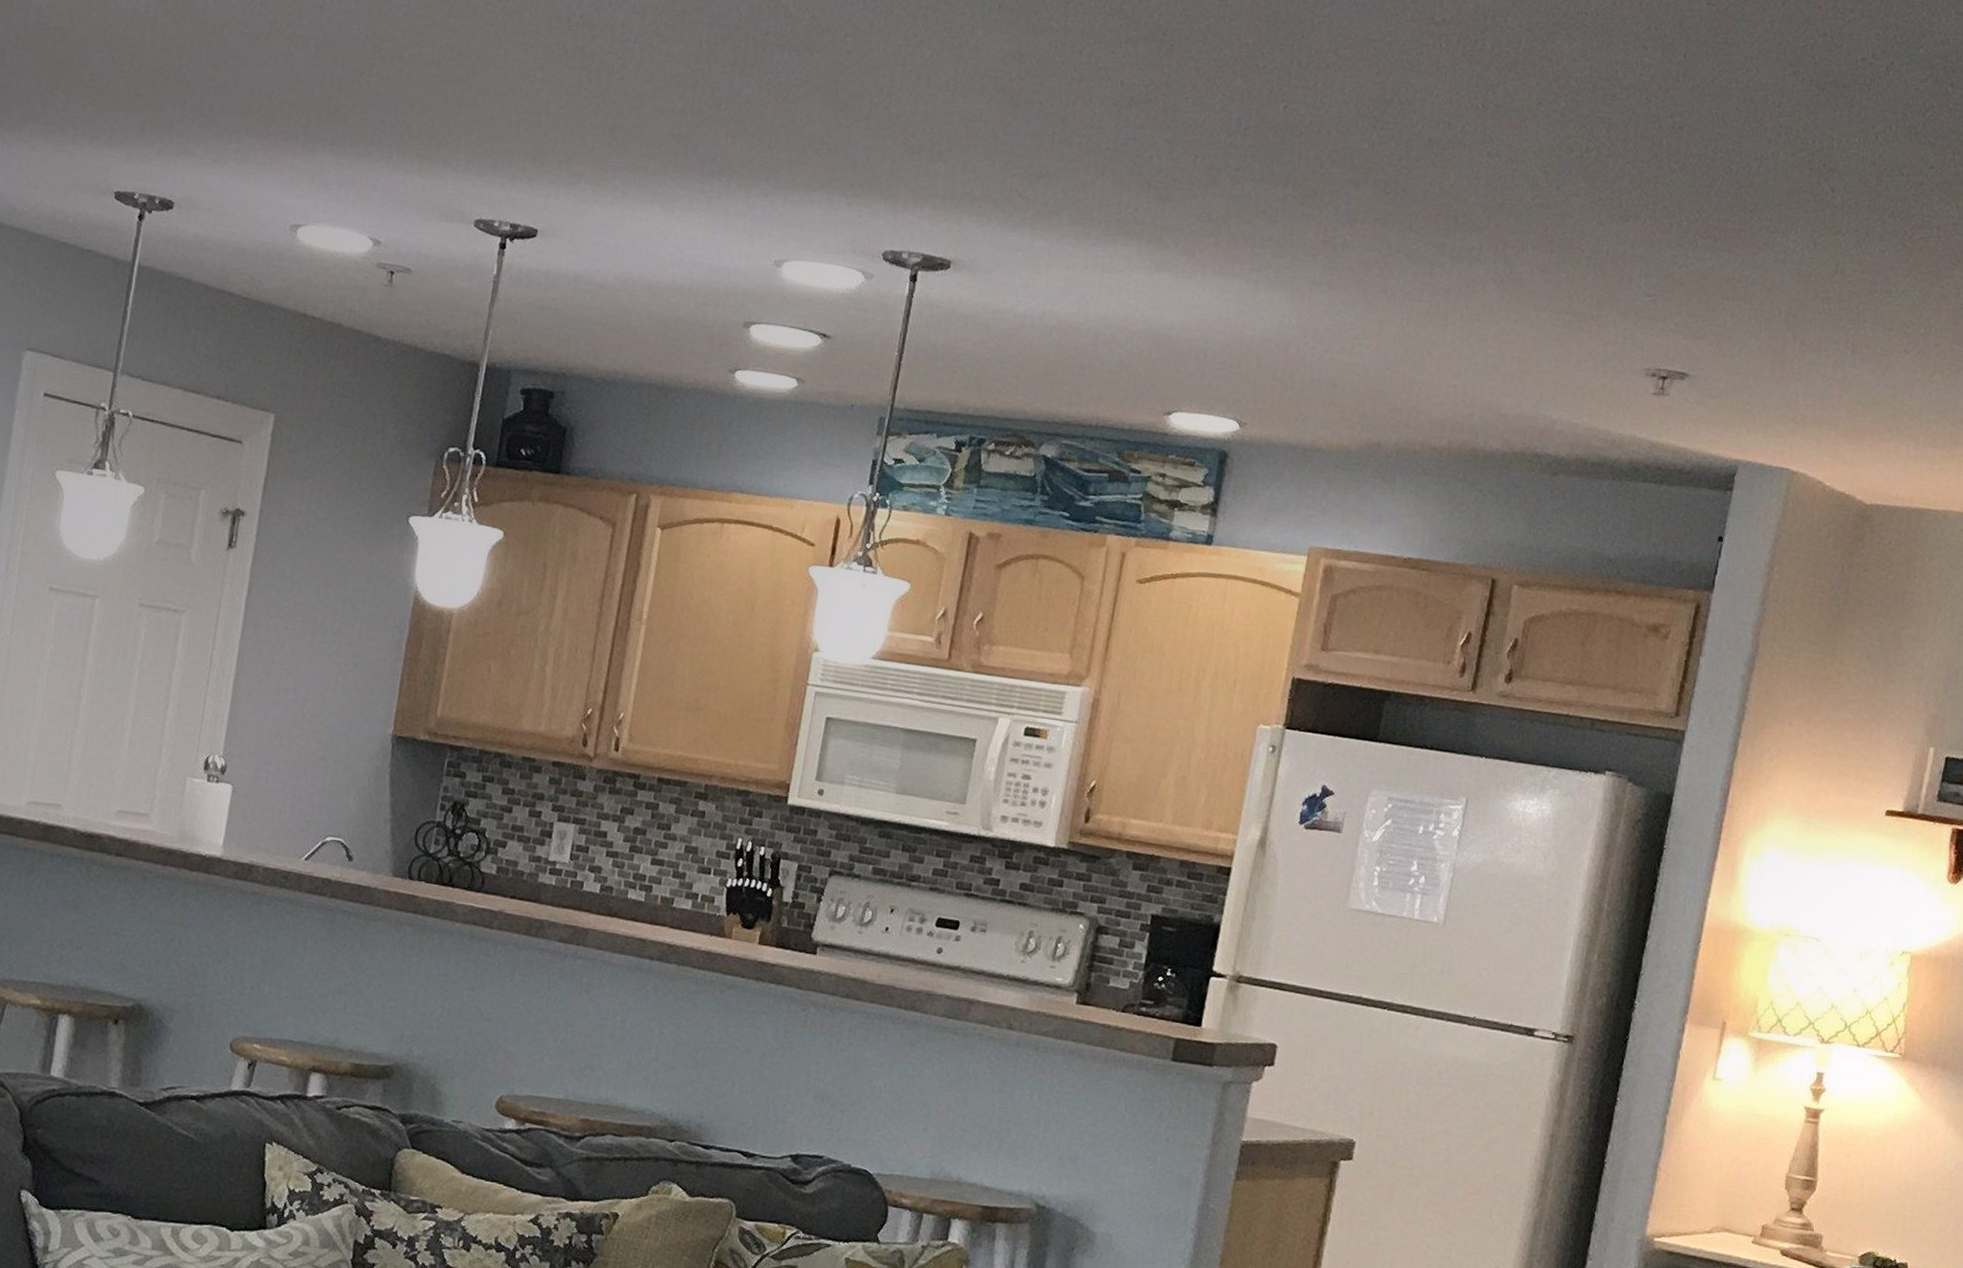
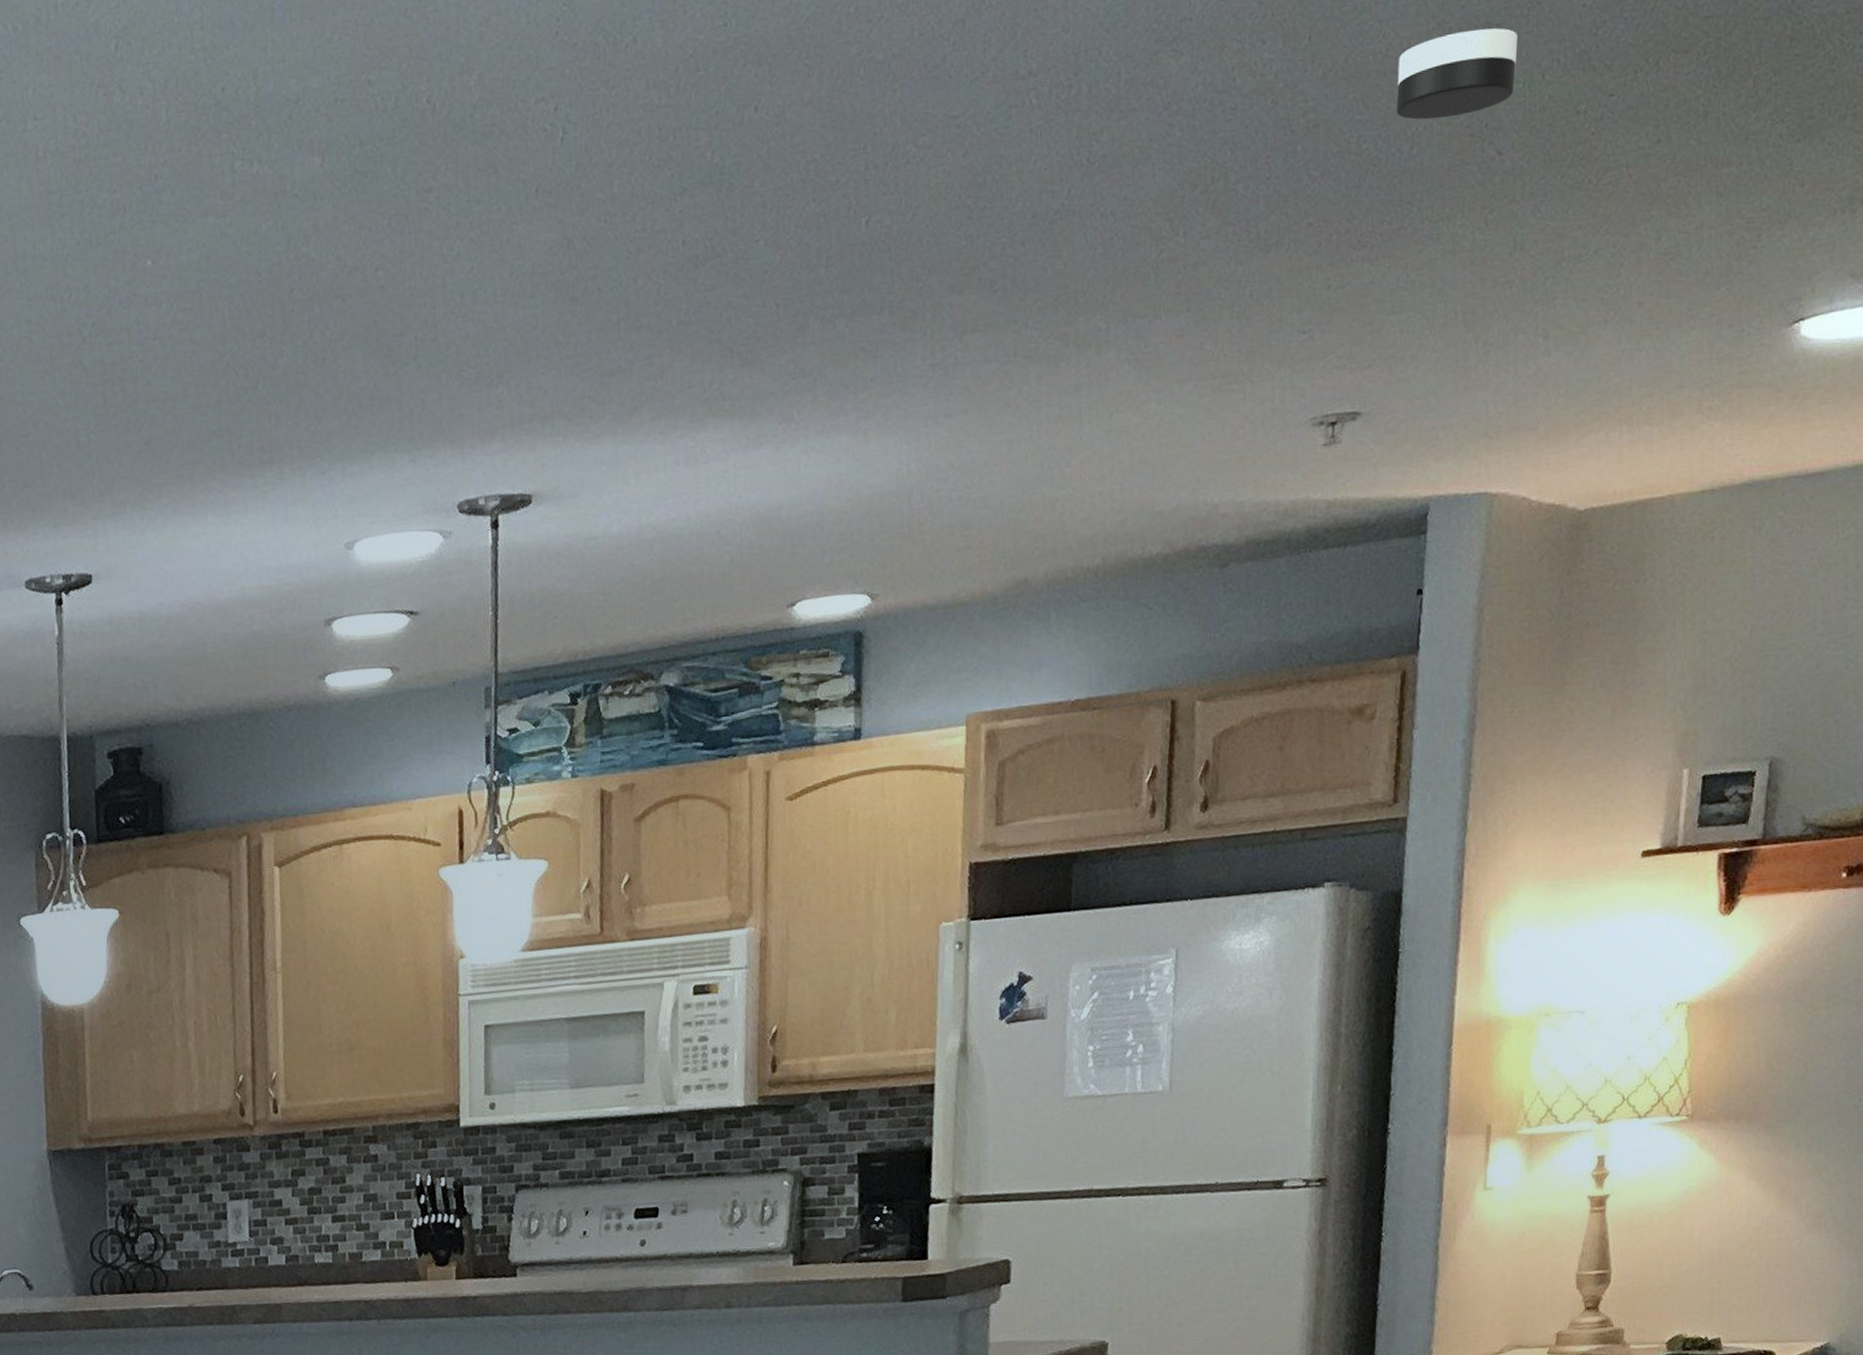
smoke detector: none [1750,82,1859,152] -> present [1396,28,1518,120]

